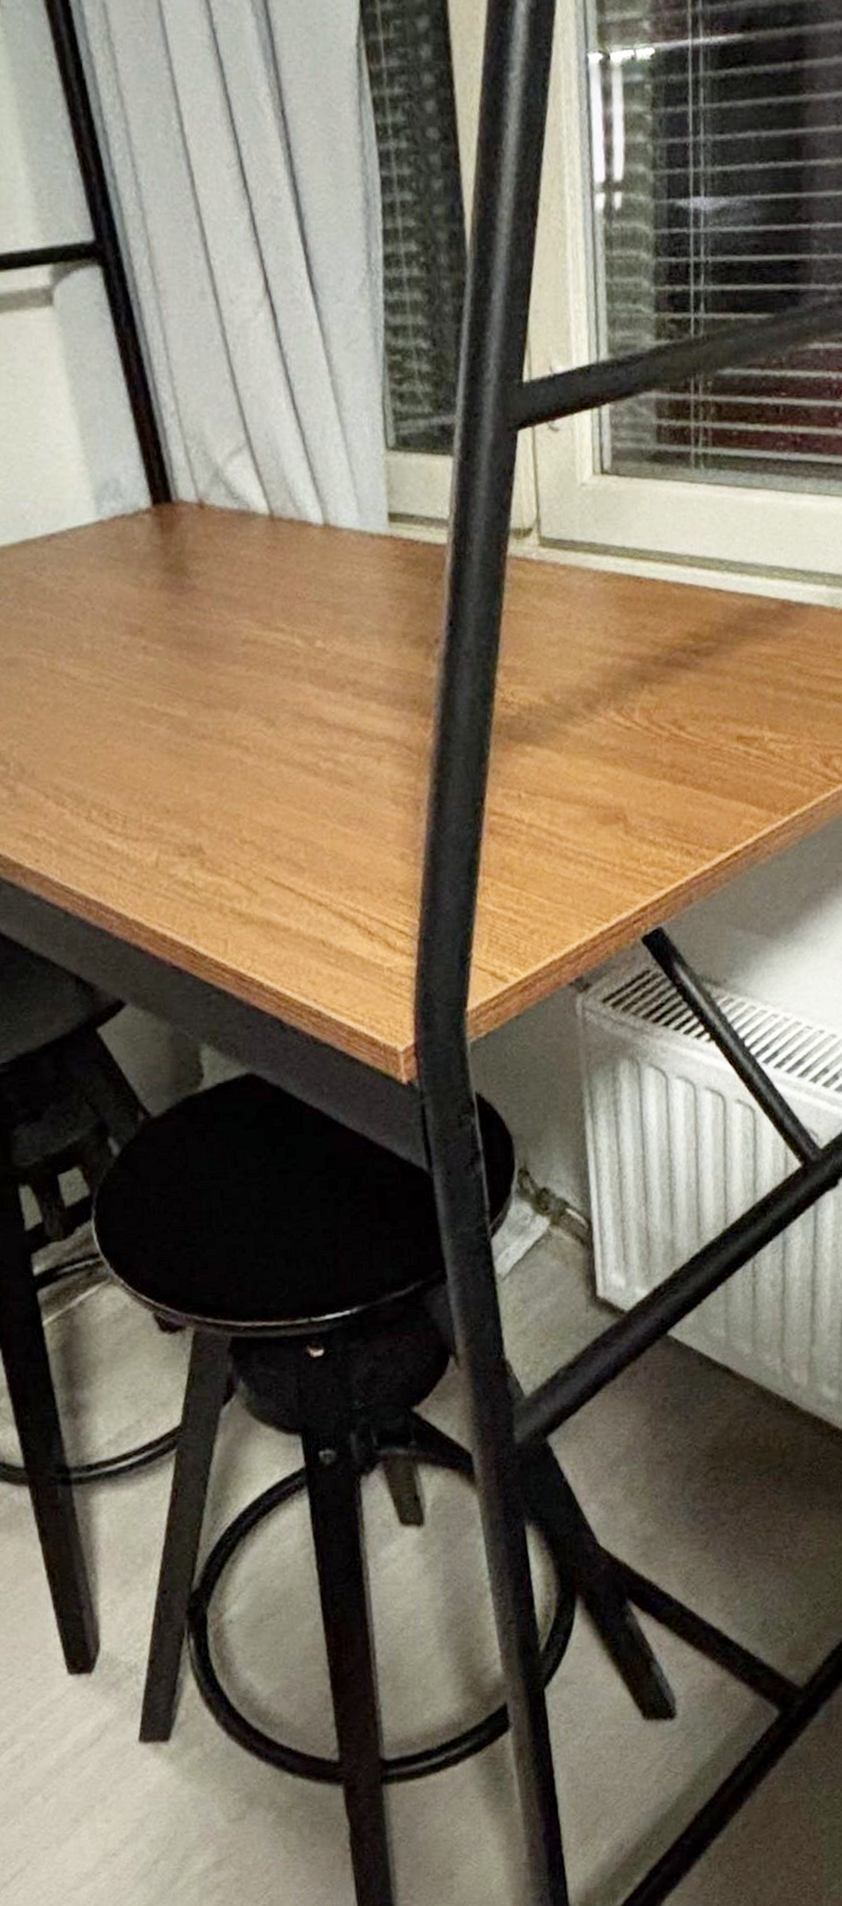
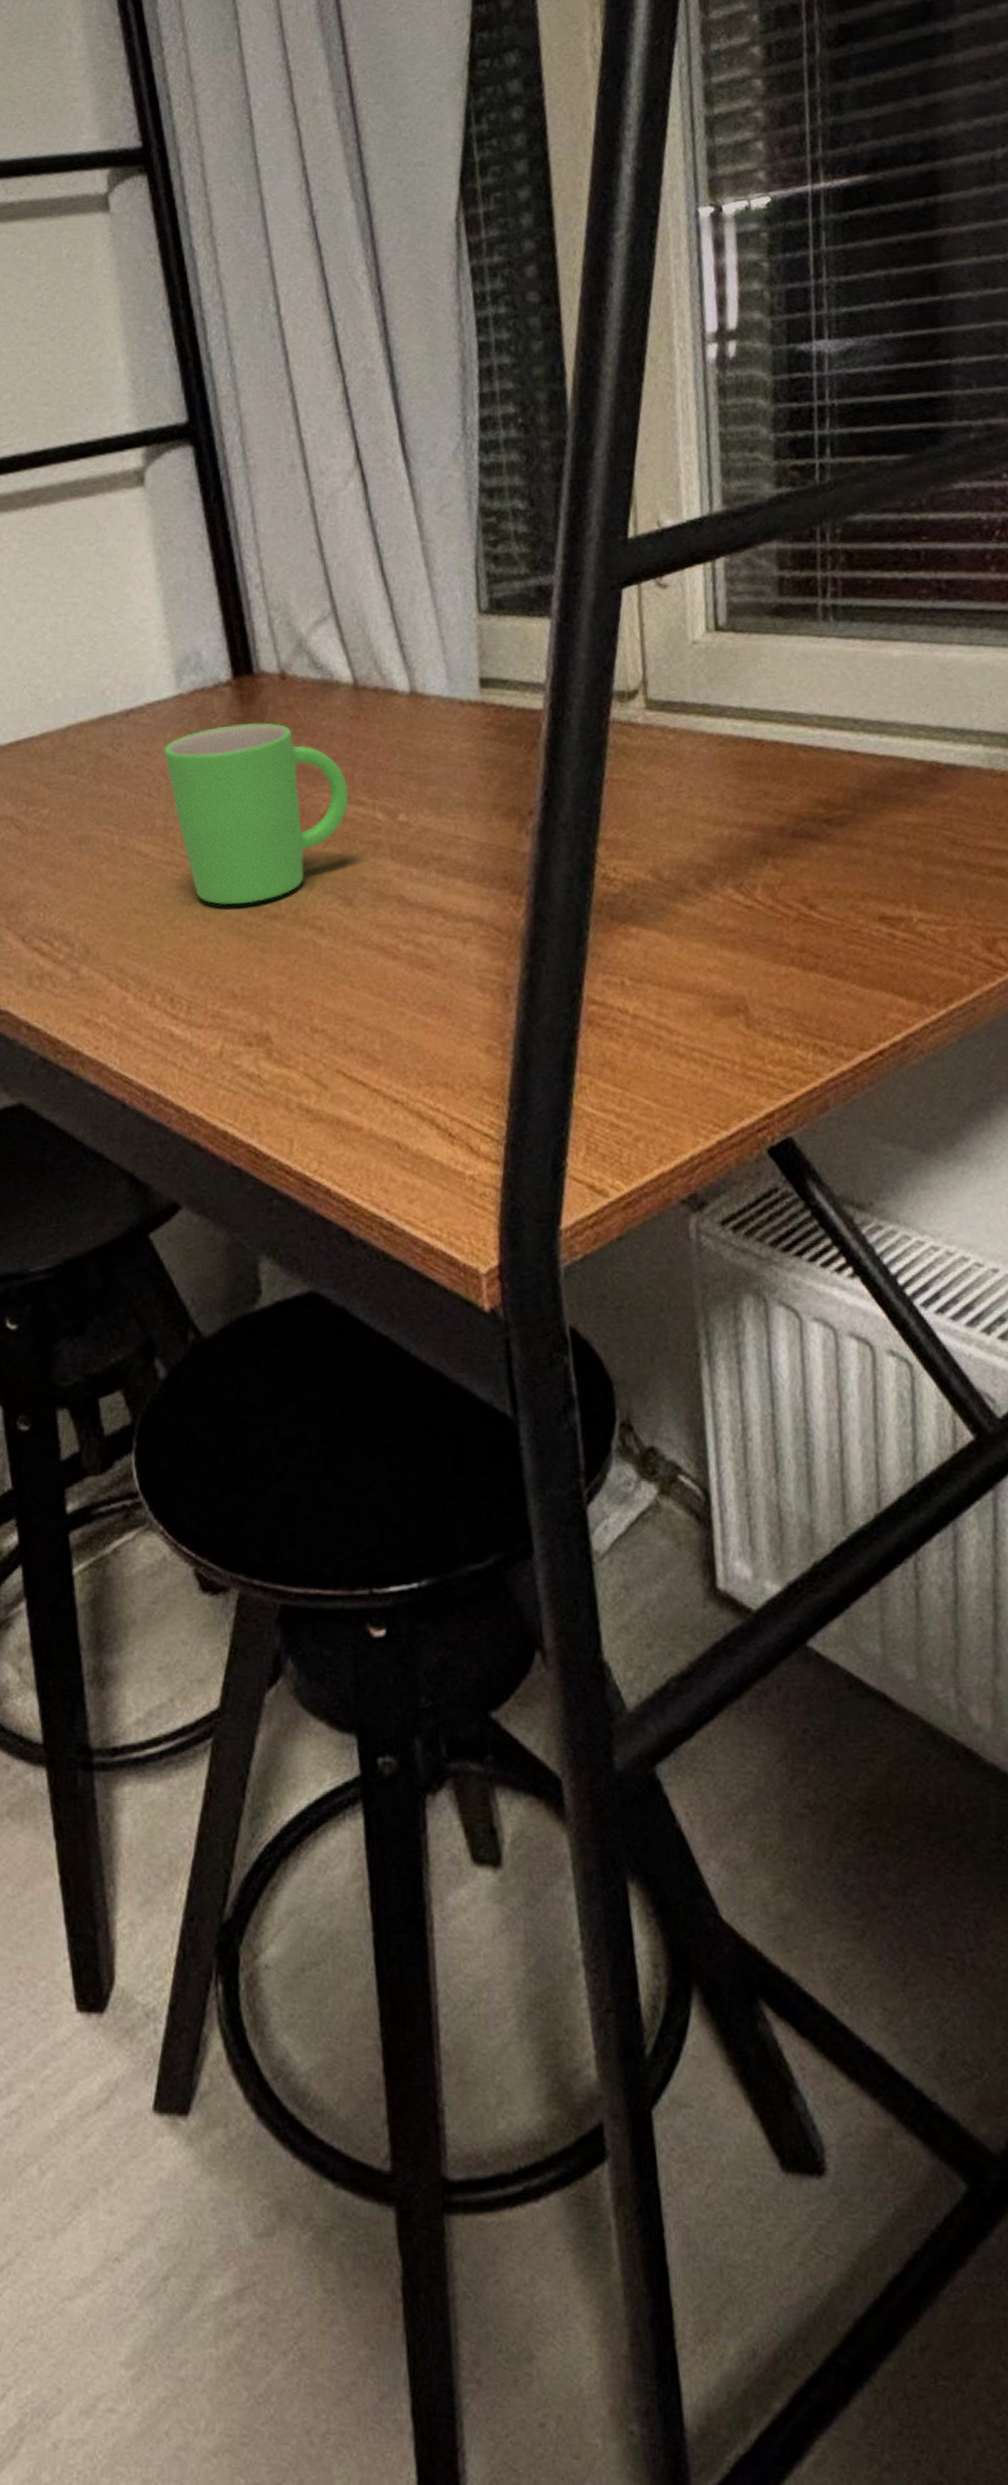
mug: none [87,550,269,726] -> present [164,722,350,906]

